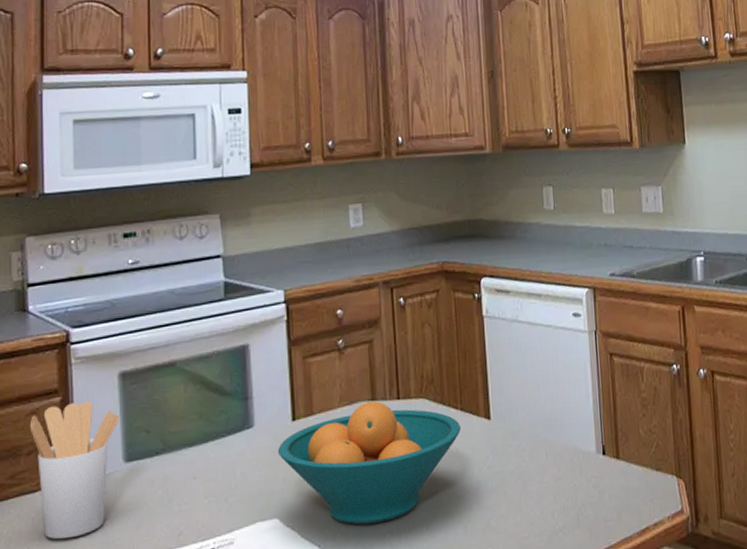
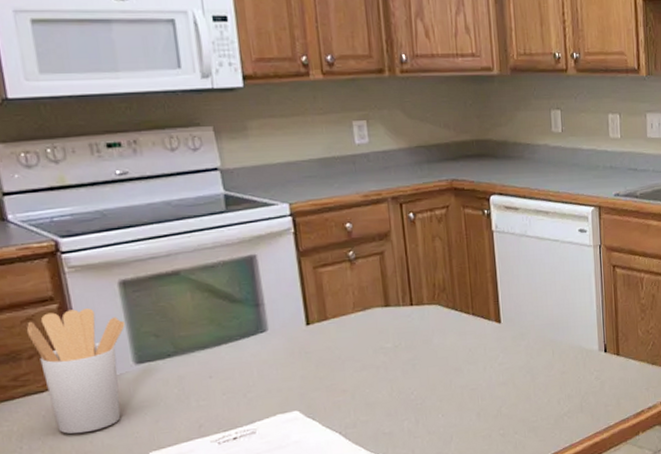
fruit bowl: present [277,401,461,525] -> none [293,307,473,415]

